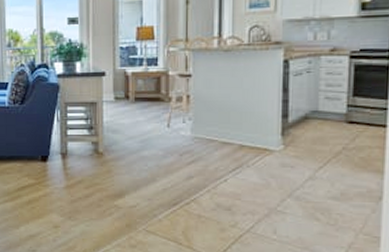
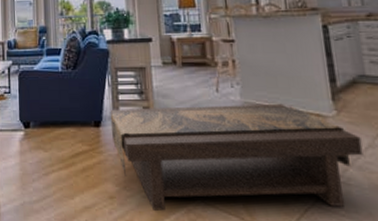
coffee table: none [57,138,303,238] -> present [110,103,363,211]

